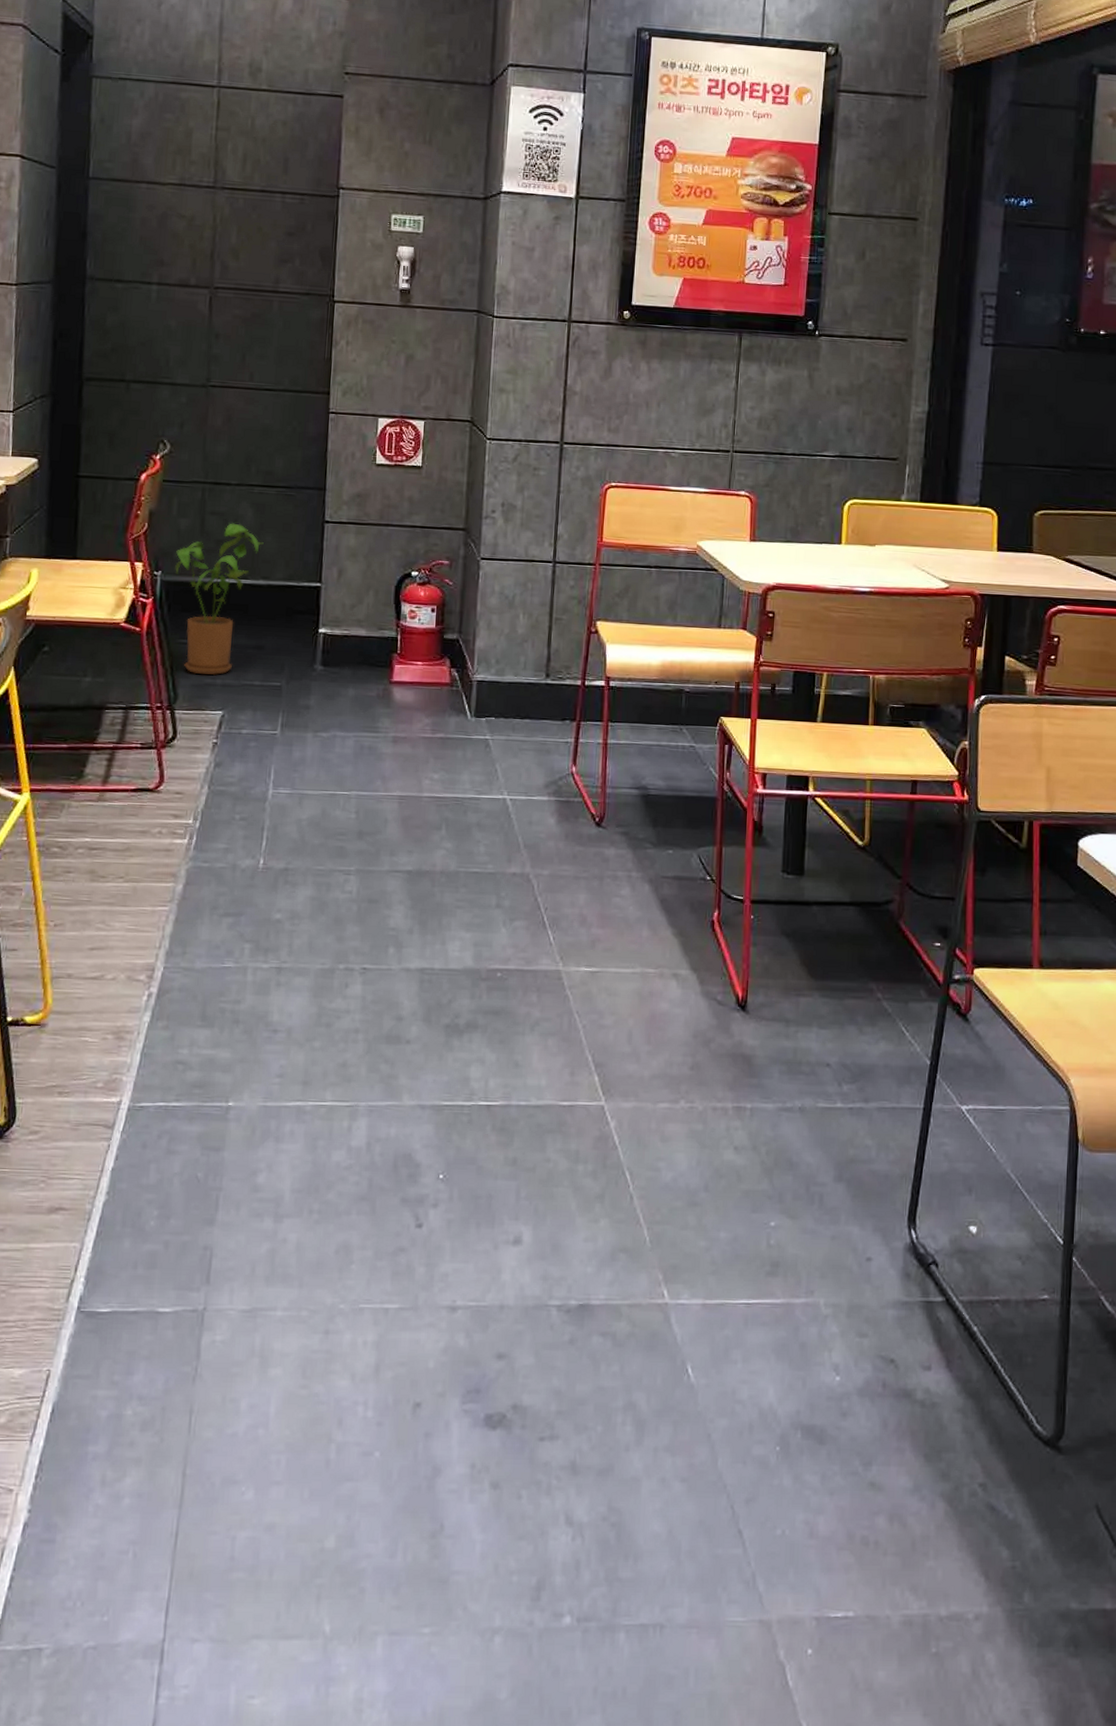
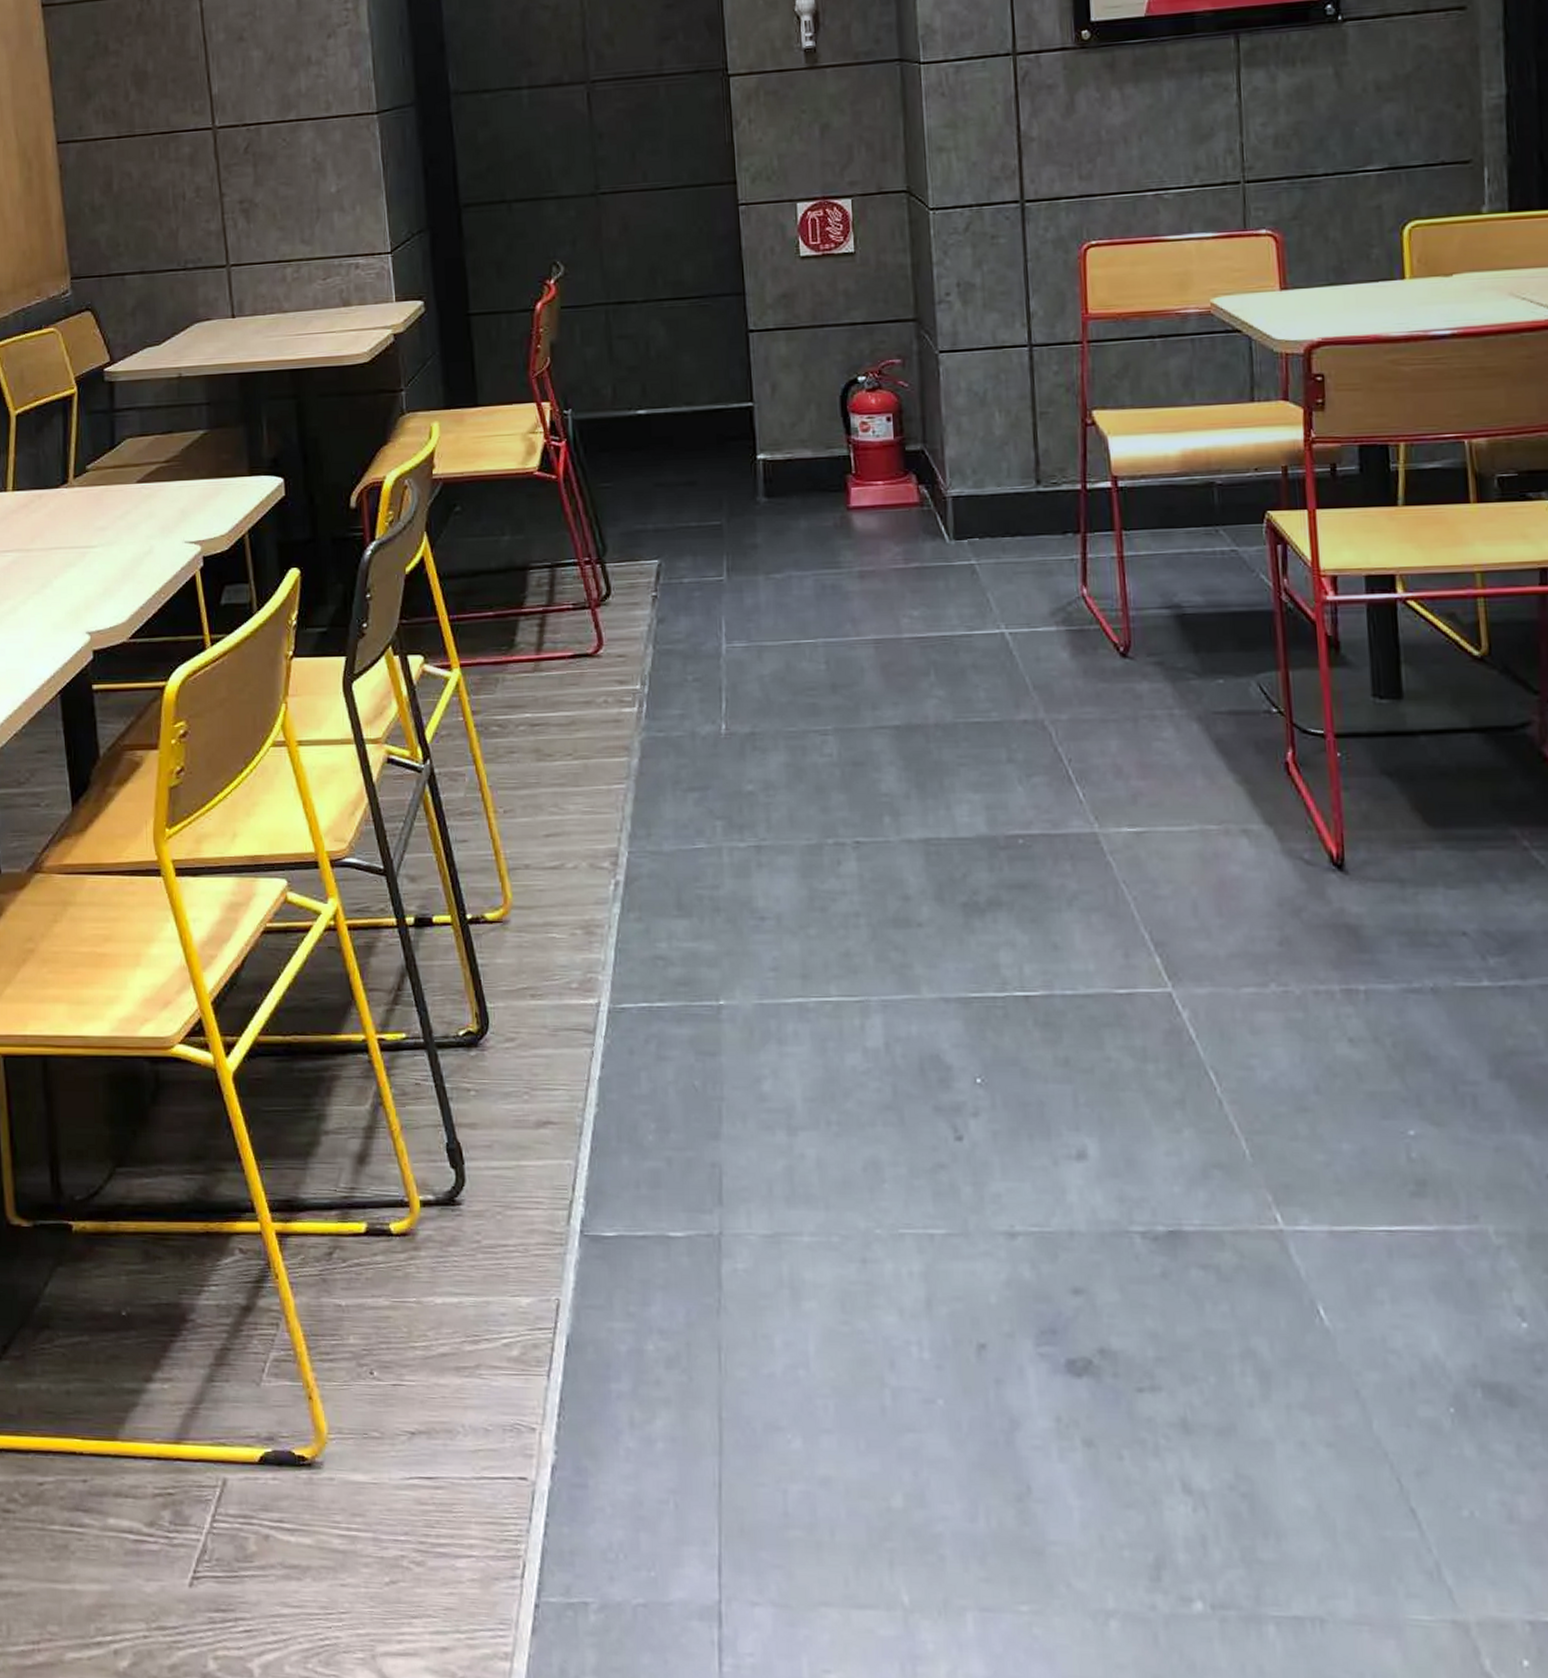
house plant: present [175,523,264,676] -> none [585,345,682,521]

